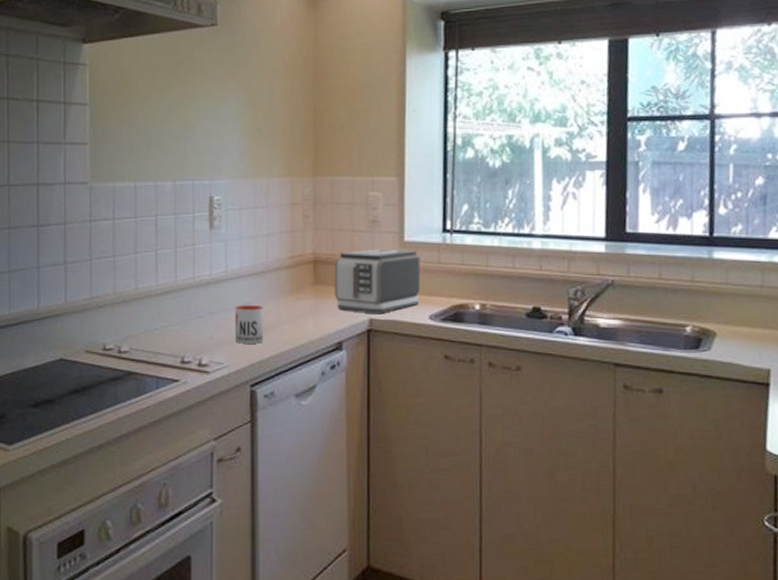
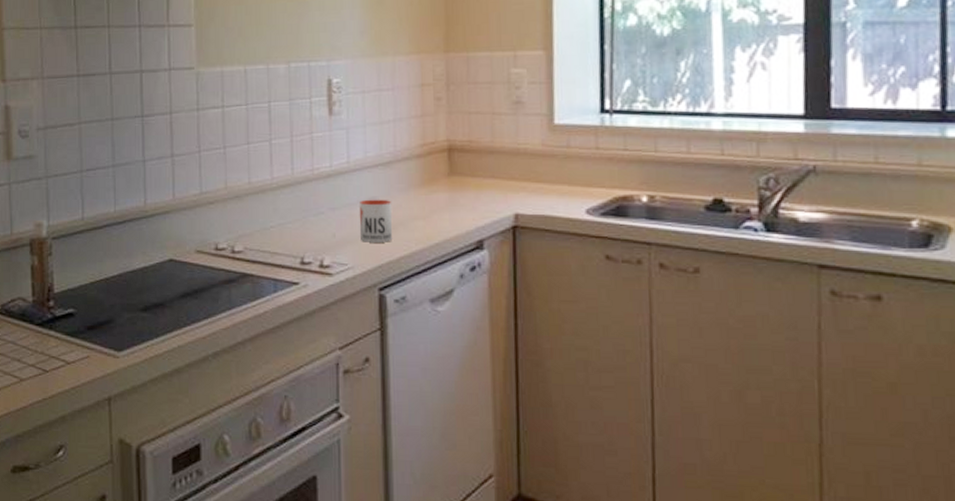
toaster: present [334,249,421,313] -> none [472,133,575,208]

